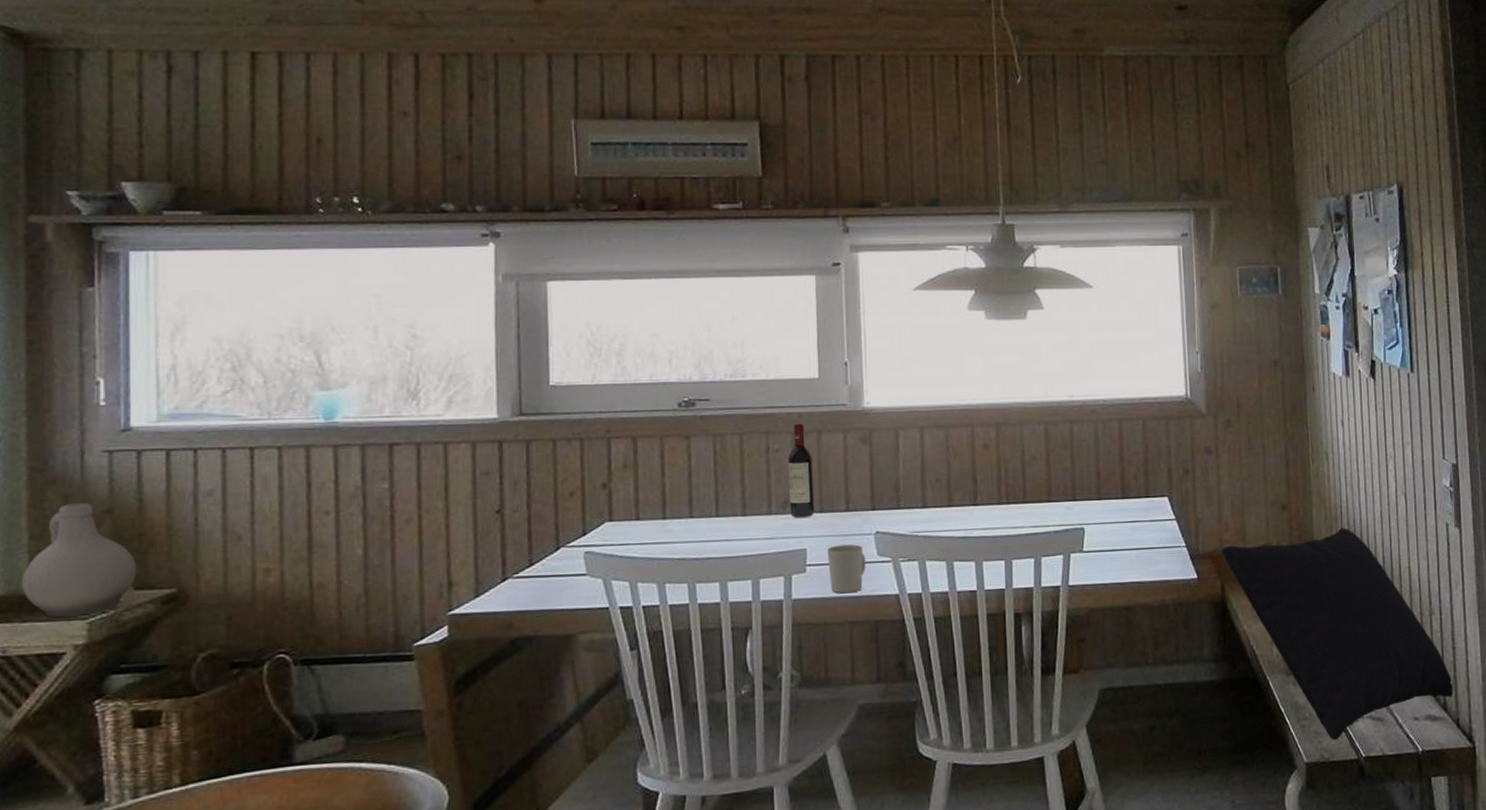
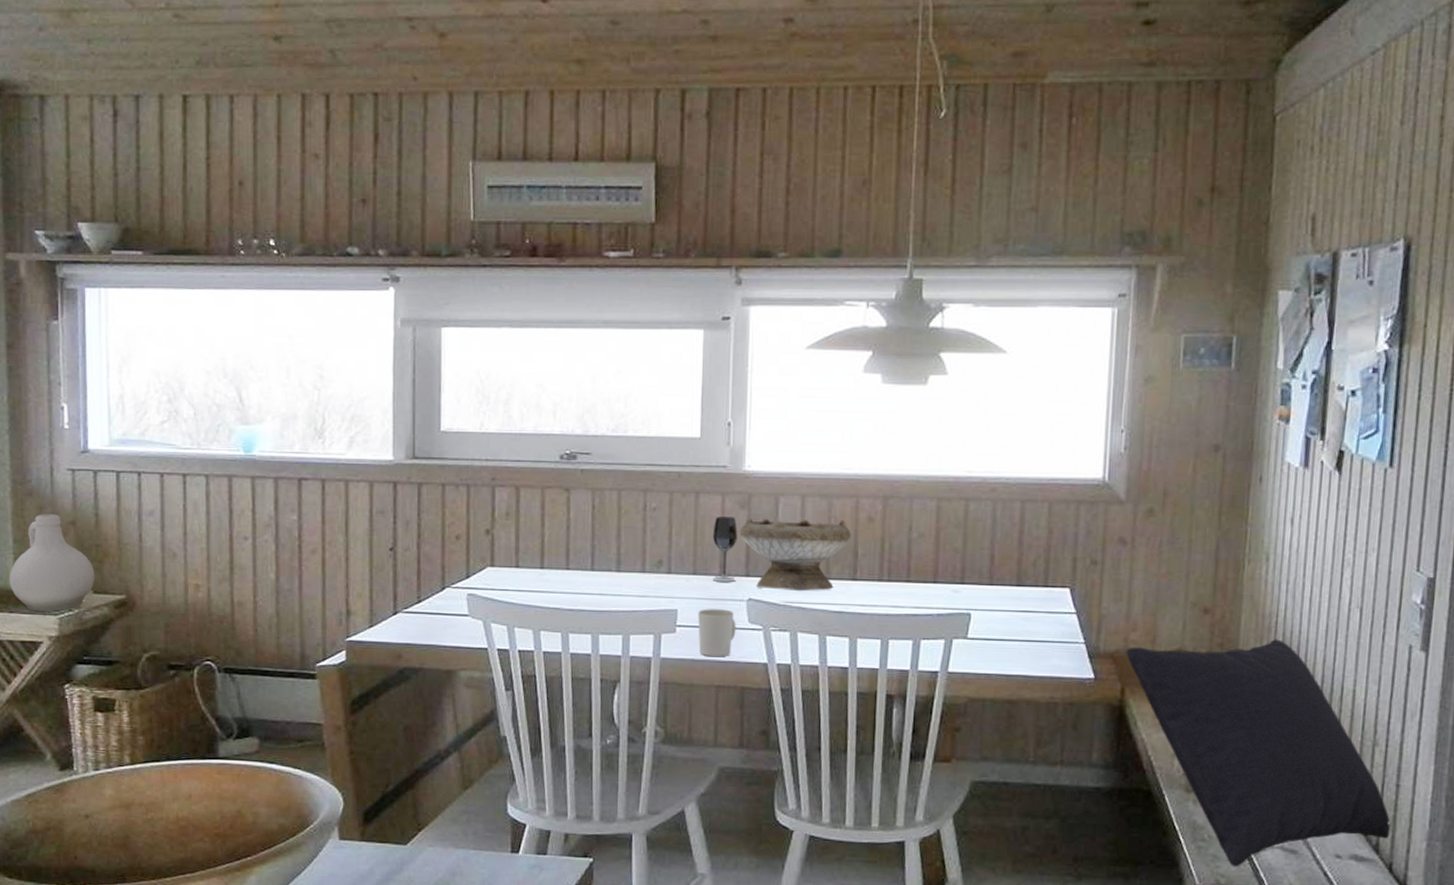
wine bottle: present [787,424,814,519] -> none [663,484,689,579]
wine glass: none [836,453,863,518] -> present [712,517,738,582]
bowl: none [862,448,969,521] -> present [739,517,851,592]

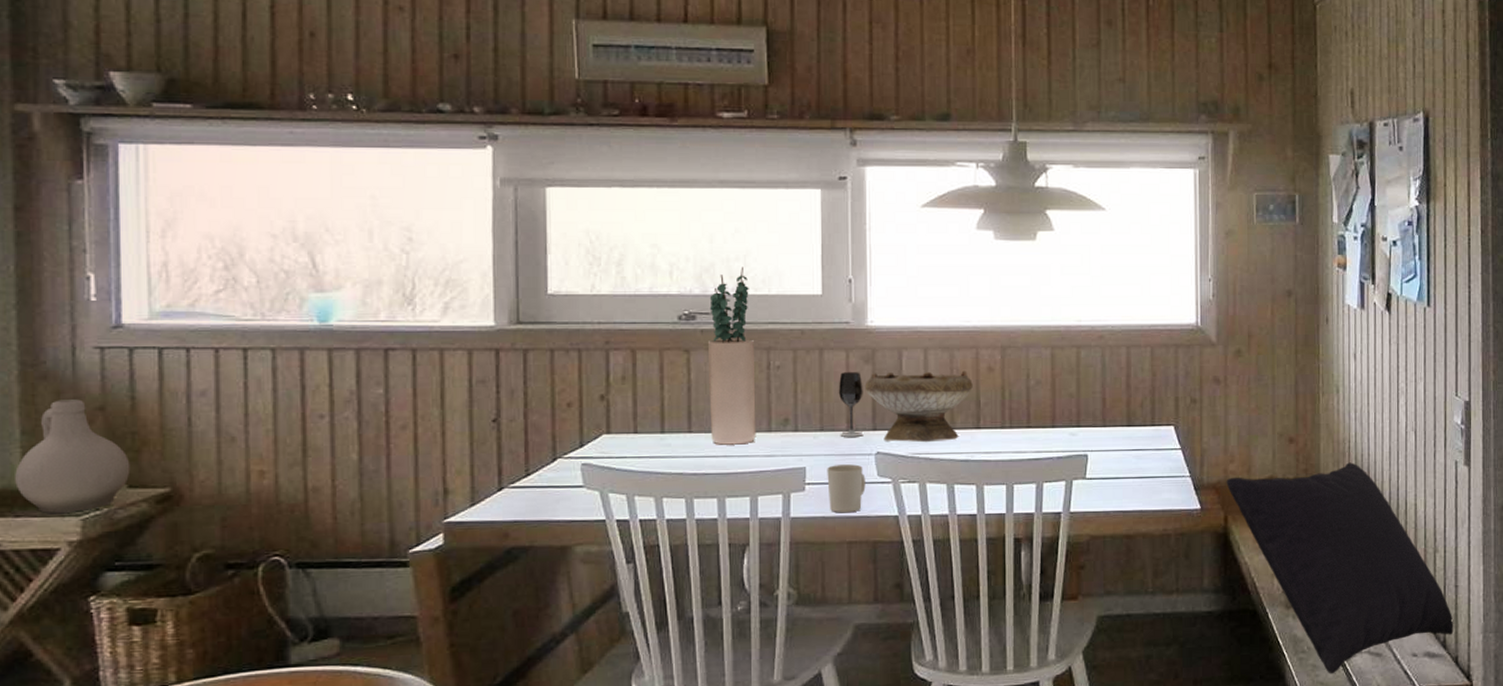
vase: none [587,408,632,584] -> present [707,267,756,445]

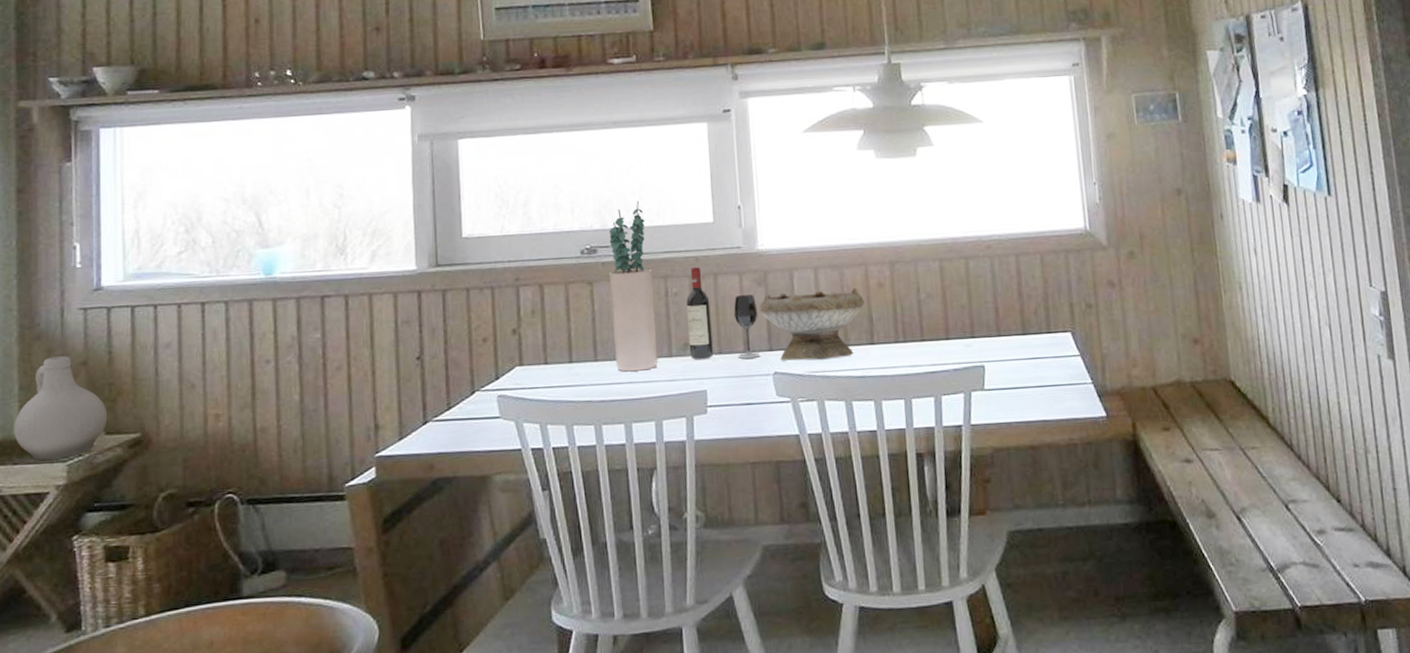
wine bottle: none [788,341,814,437] -> present [686,267,713,360]
mug: present [827,464,866,513] -> none [727,385,766,434]
cushion: present [1226,462,1454,673] -> none [1130,361,1397,587]

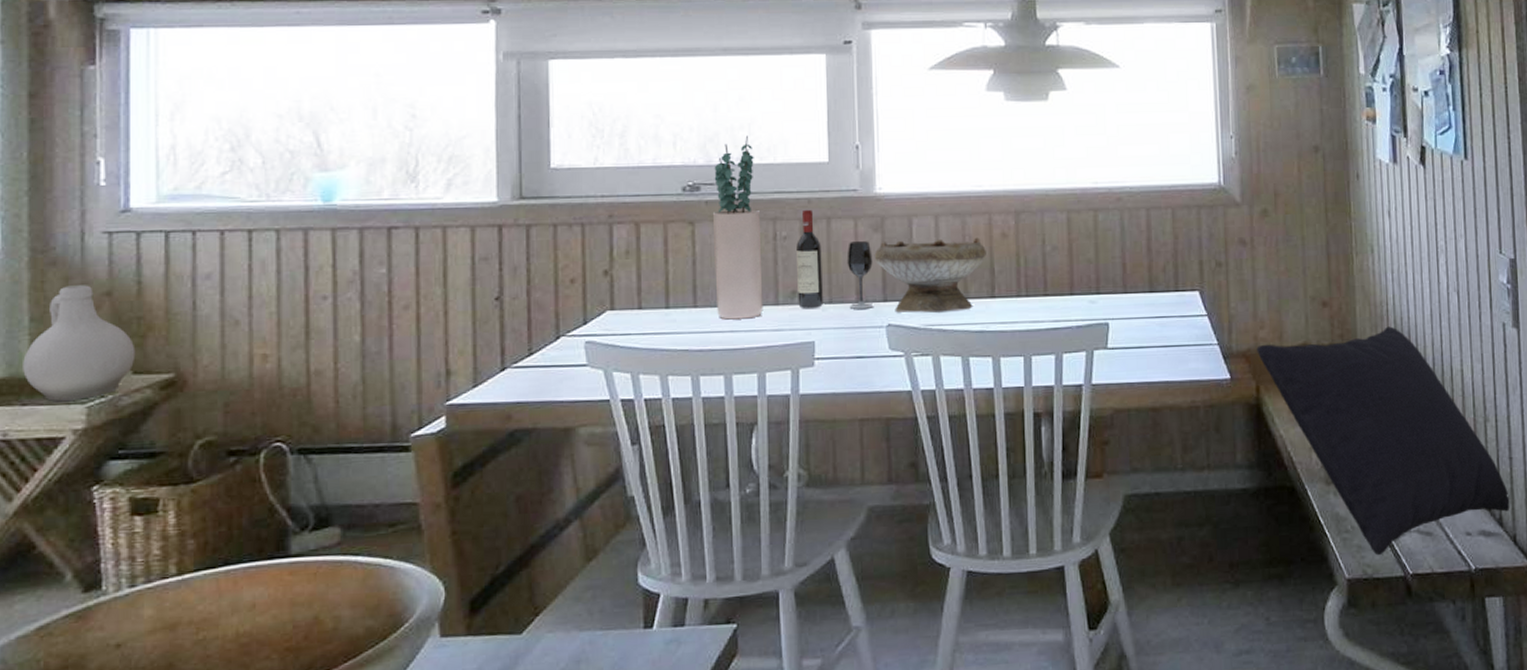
cushion: none [1130,361,1397,587] -> present [1256,326,1510,555]

